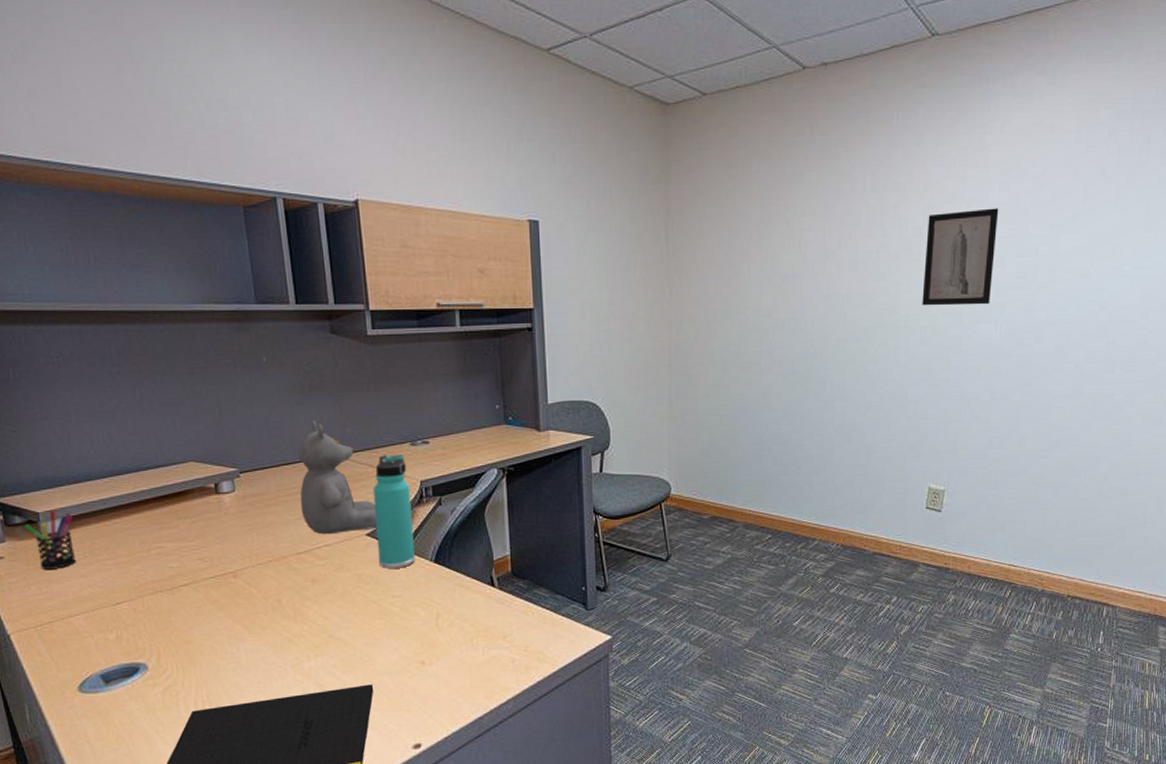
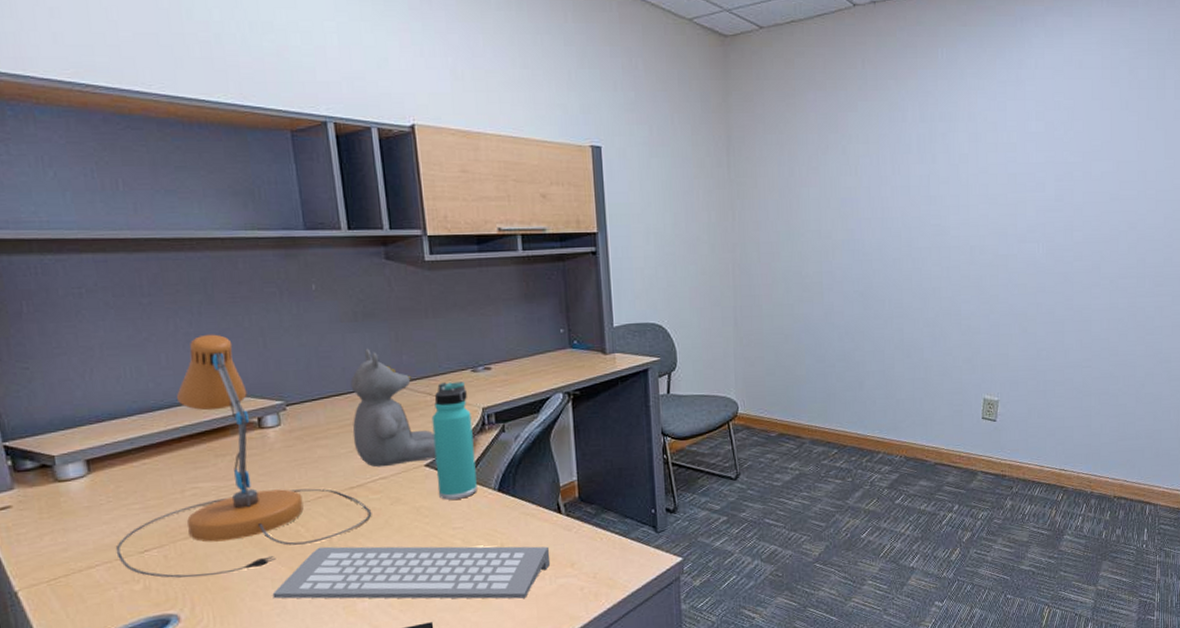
pen holder: present [23,510,77,569] -> none [35,453,99,518]
desk lamp: none [92,403,318,631] -> present [115,334,372,578]
computer keyboard: none [228,607,484,667] -> present [272,546,551,599]
wall art: present [922,208,999,306] -> none [970,137,1037,227]

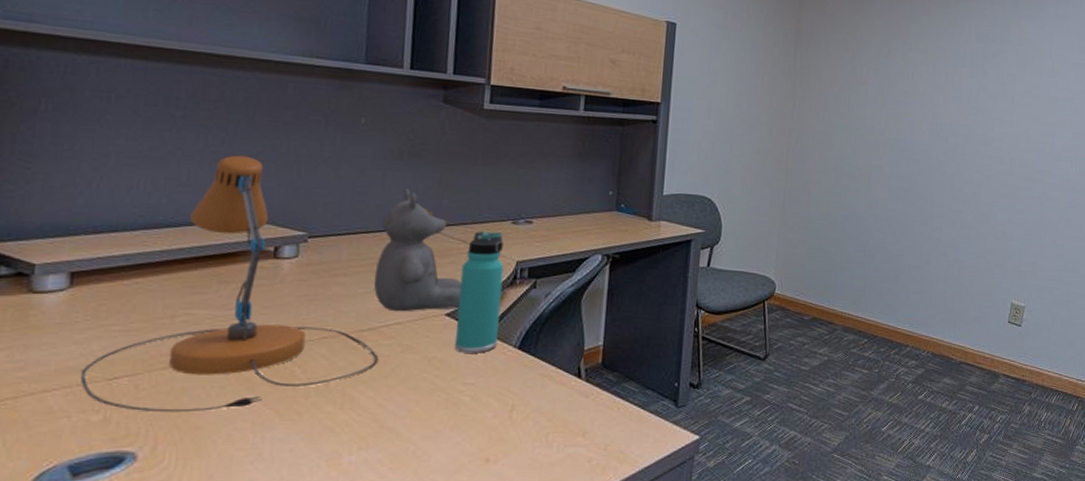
computer keyboard: present [272,546,551,599] -> none [249,391,563,466]

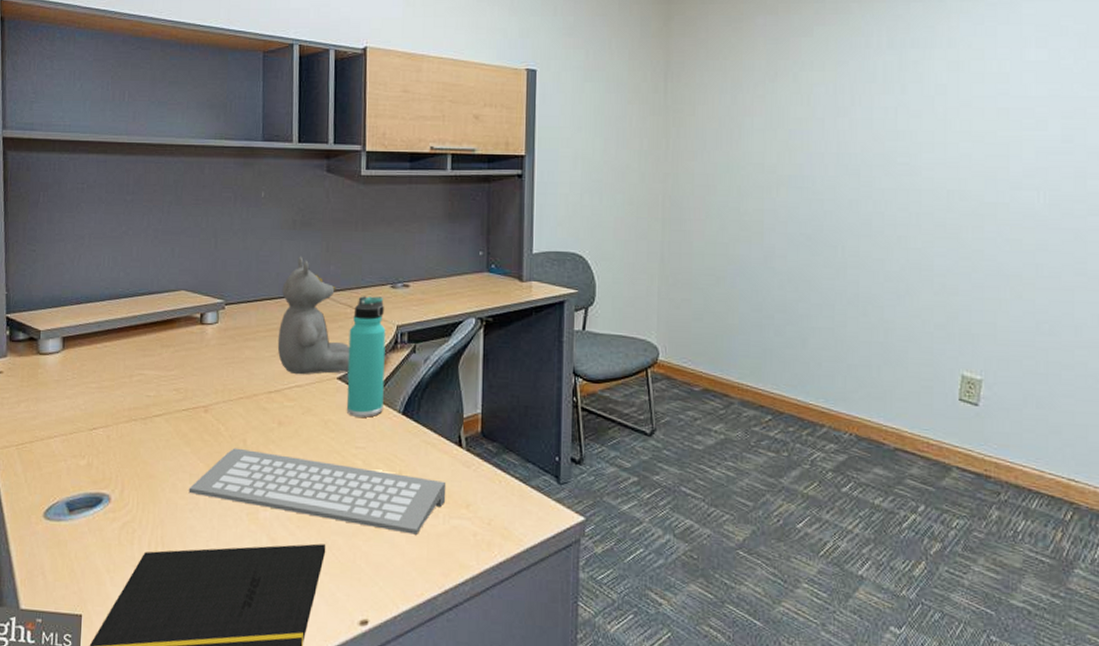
desk lamp: present [80,155,379,413] -> none [71,232,285,462]
computer keyboard: none [249,391,563,466] -> present [188,448,447,535]

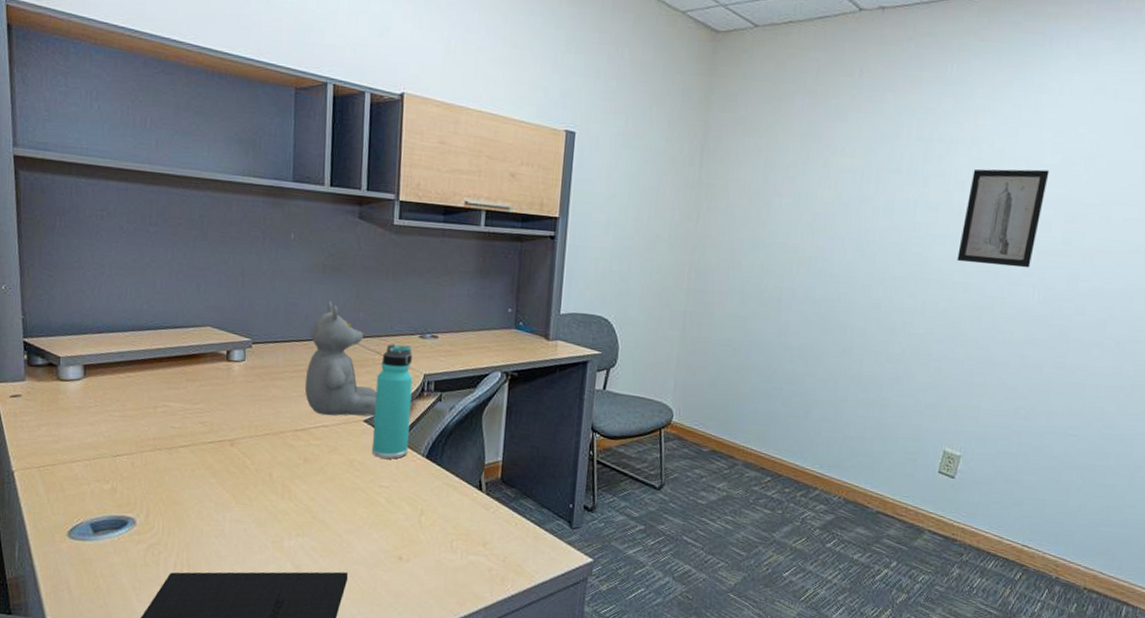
computer keyboard: present [188,448,447,535] -> none [214,480,466,568]
wall art: none [948,66,1037,170] -> present [957,168,1050,268]

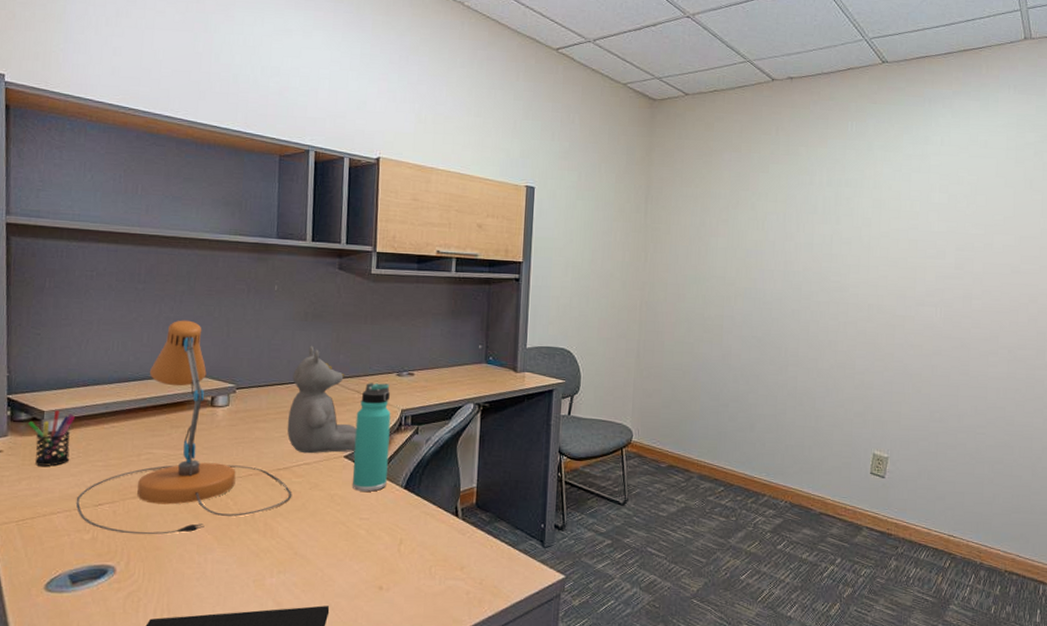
pen holder: none [44,356,92,414] -> present [27,410,76,466]
desk lamp: none [94,267,310,490] -> present [75,320,292,535]
wall art: present [957,168,1050,268] -> none [870,207,939,290]

